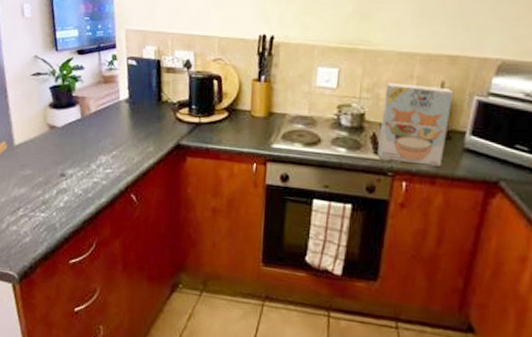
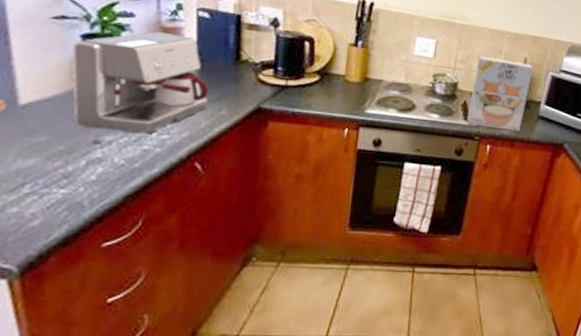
coffee maker: none [44,80,139,168] -> present [71,31,209,133]

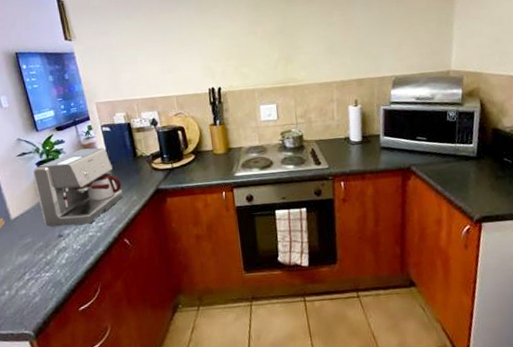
cereal box: present [467,55,534,131] -> none [315,104,367,168]

